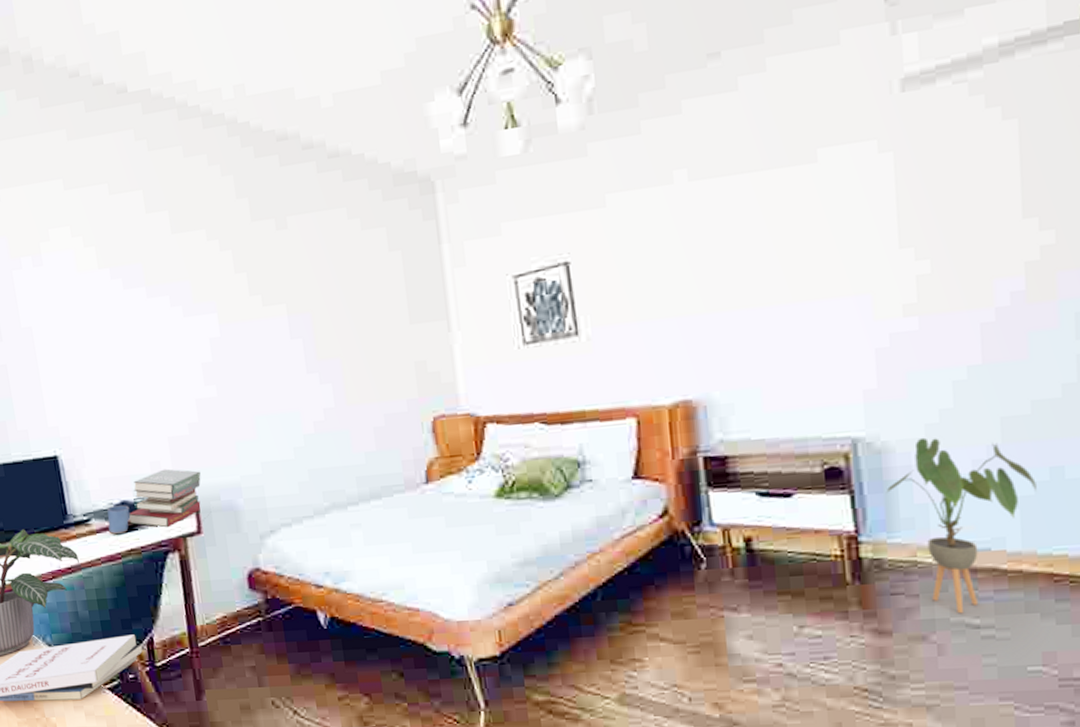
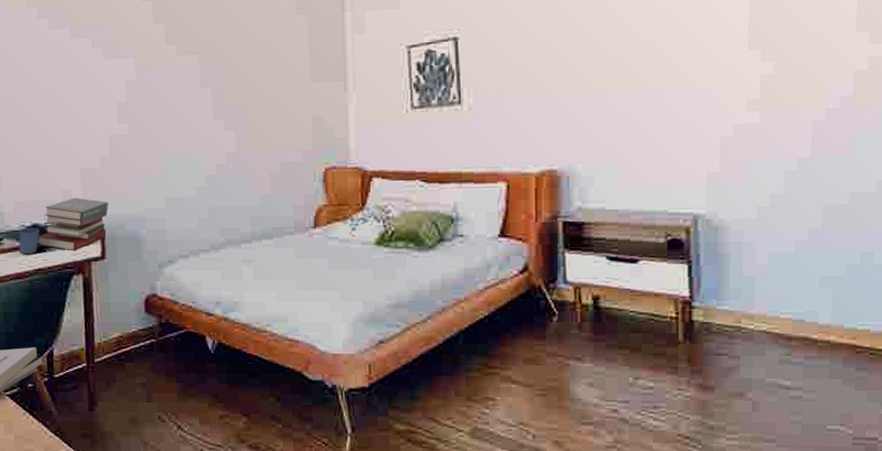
house plant: present [887,437,1036,614] -> none [720,218,848,376]

